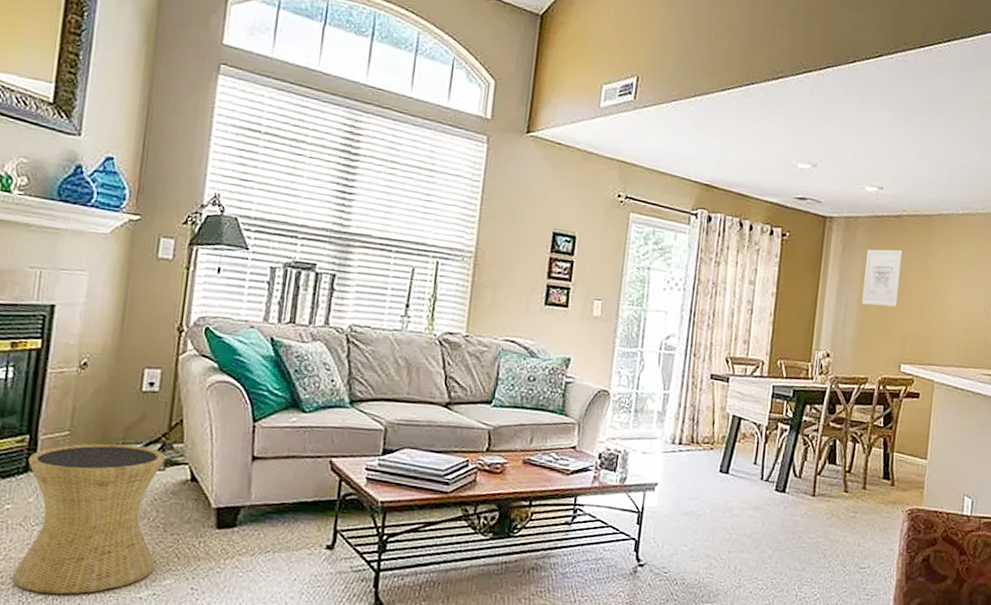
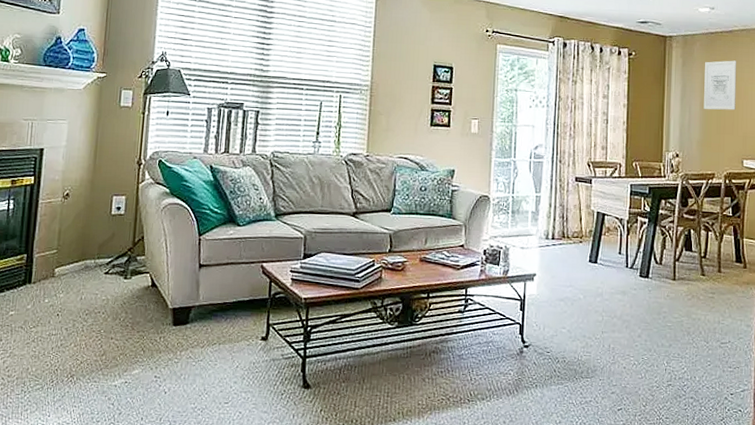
side table: present [12,443,165,594] -> none [16,258,131,384]

